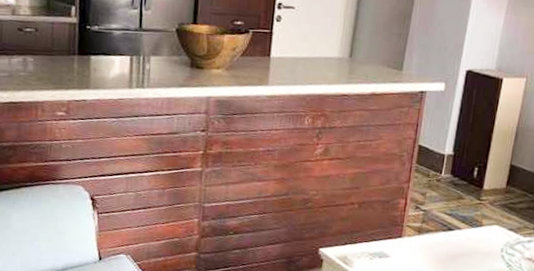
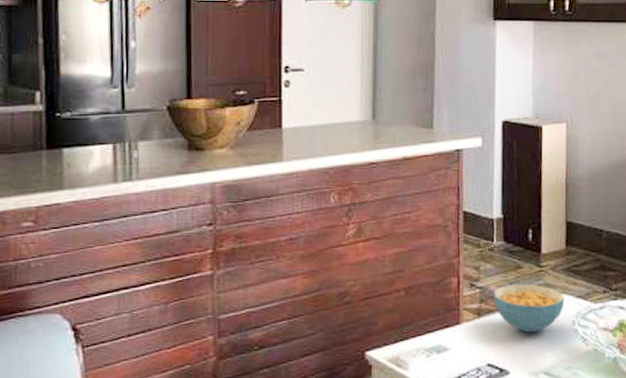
cereal bowl: none [434,211,497,254] -> present [494,284,565,333]

